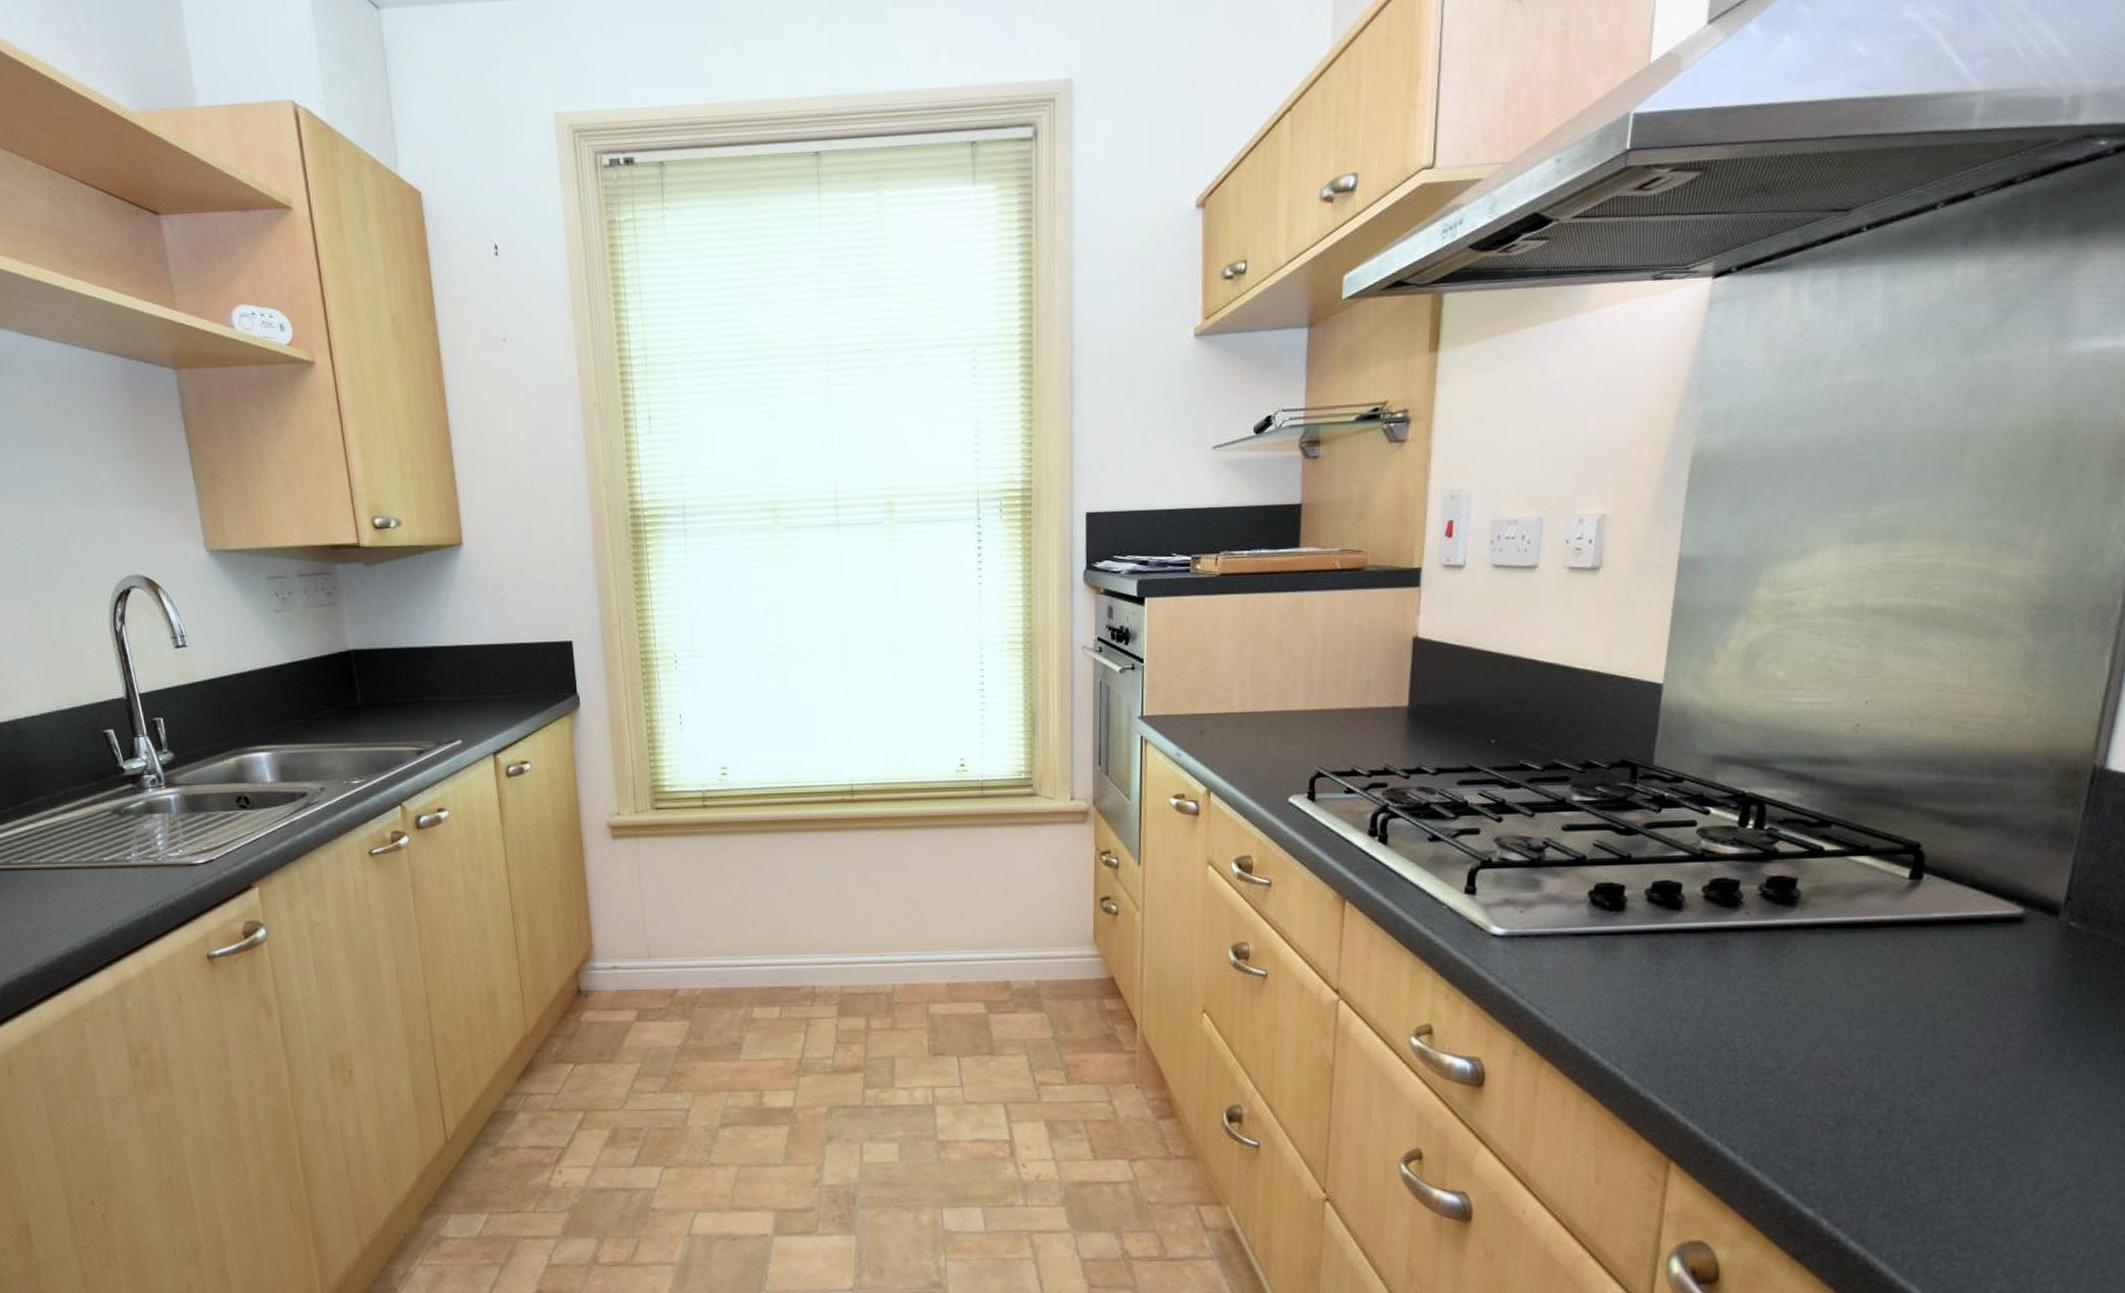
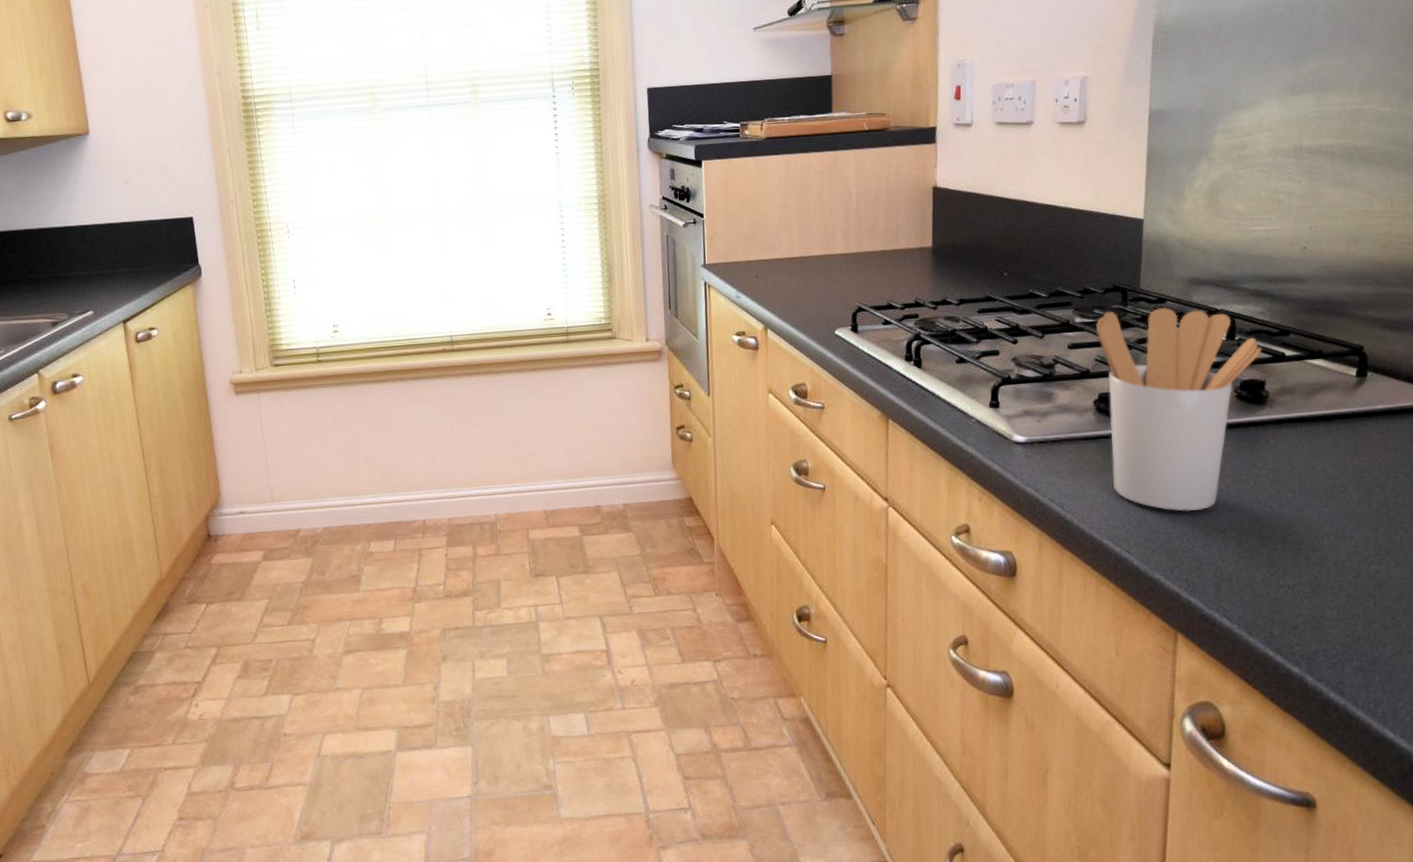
utensil holder: none [1598,787,1796,1025] -> present [1096,307,1262,512]

